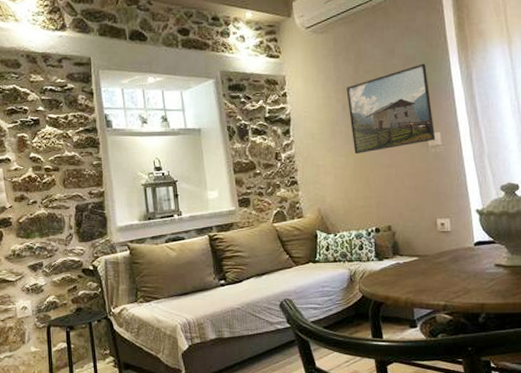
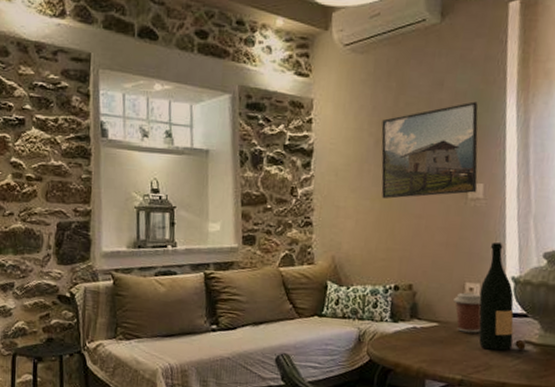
coffee cup: none [429,227,455,263] -> present [453,292,482,333]
wine bottle: none [450,181,497,276] -> present [479,242,527,351]

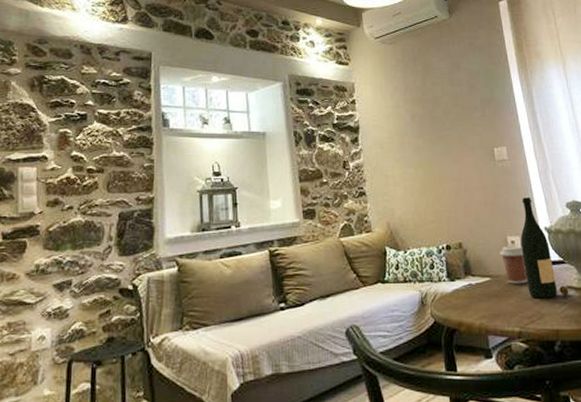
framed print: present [381,101,478,199] -> none [415,79,502,165]

